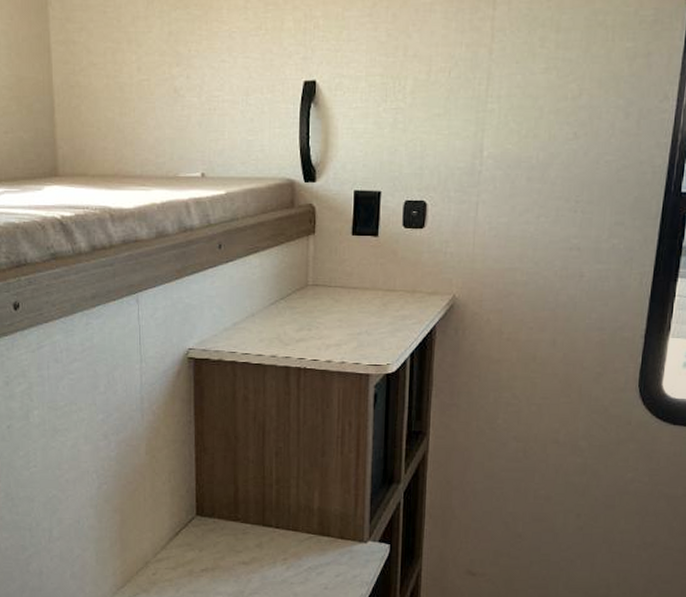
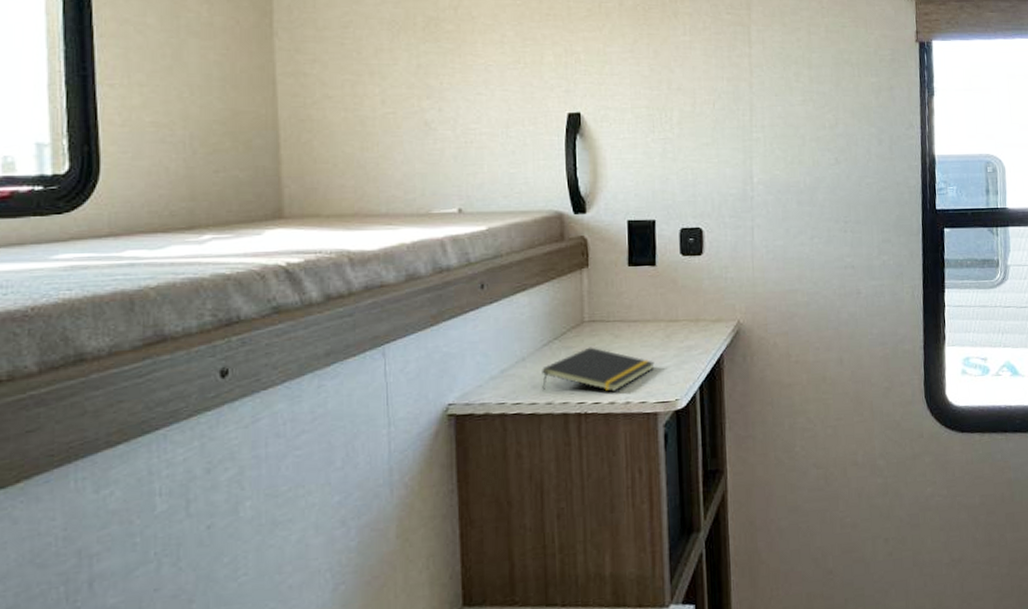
notepad: none [268,309,370,352] -> present [542,347,655,393]

